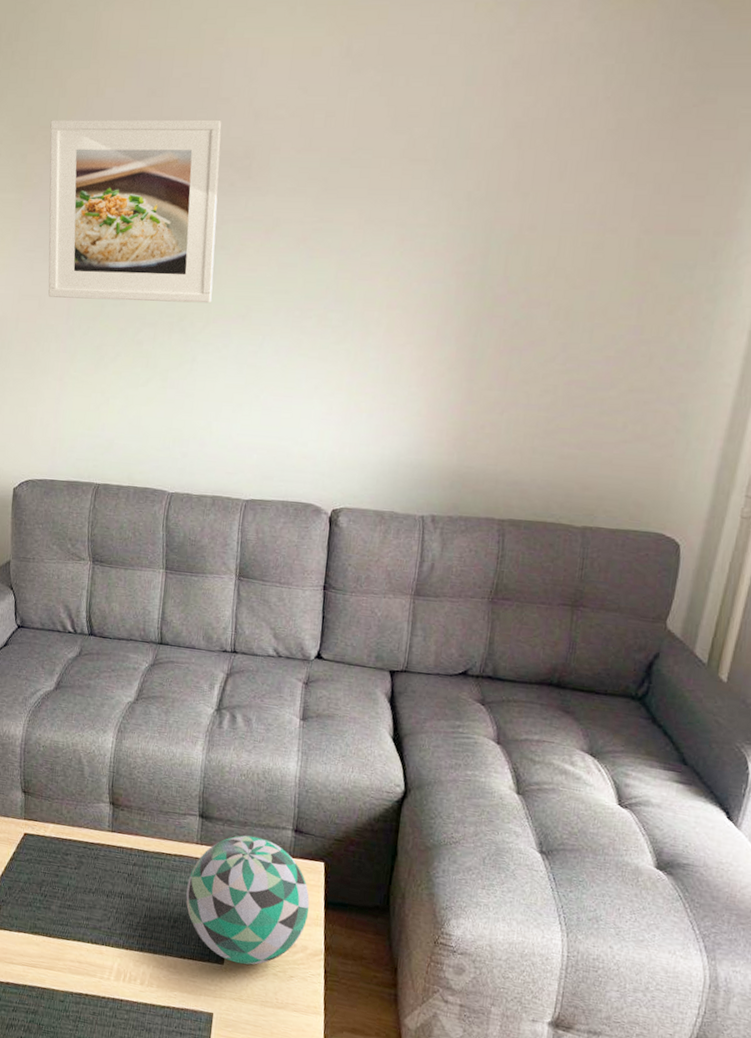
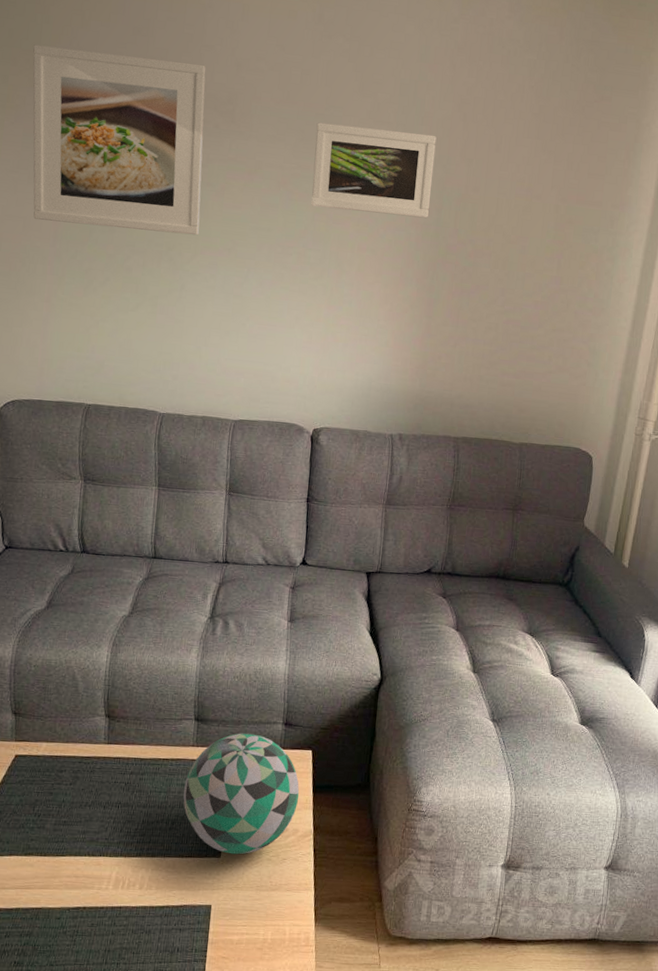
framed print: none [334,168,484,267] -> present [311,122,437,219]

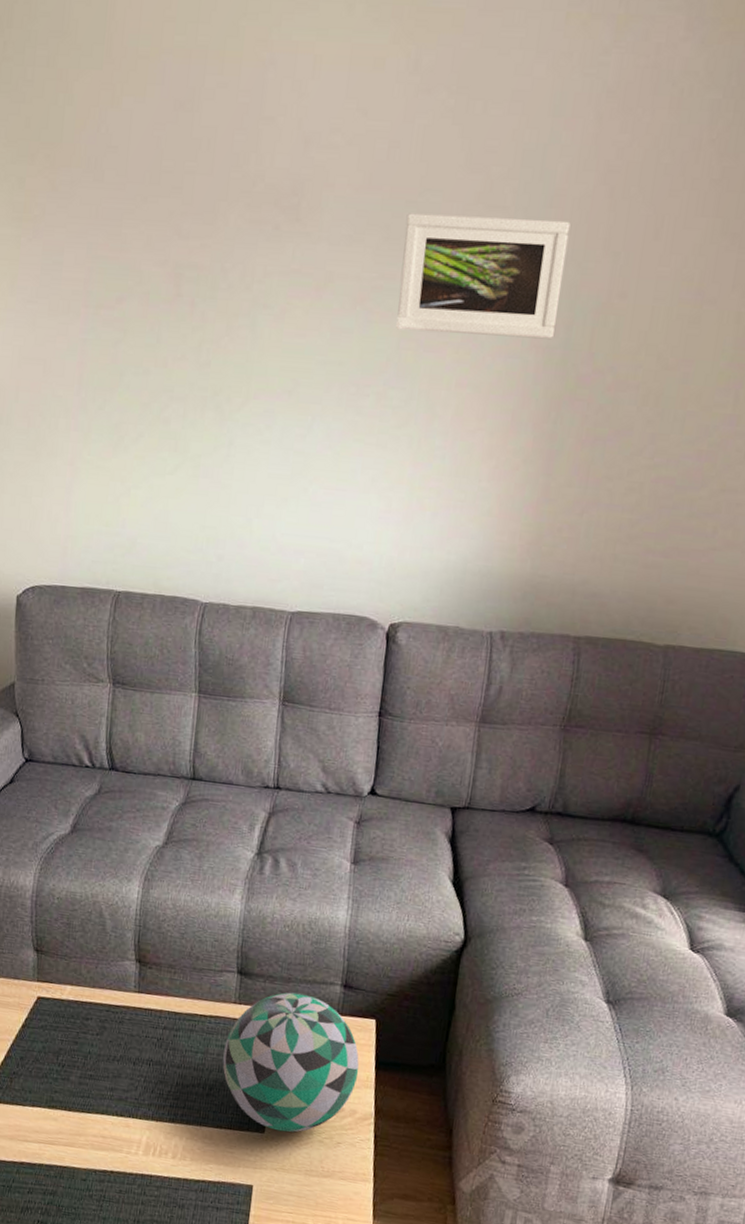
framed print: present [33,44,206,236] -> none [53,135,265,375]

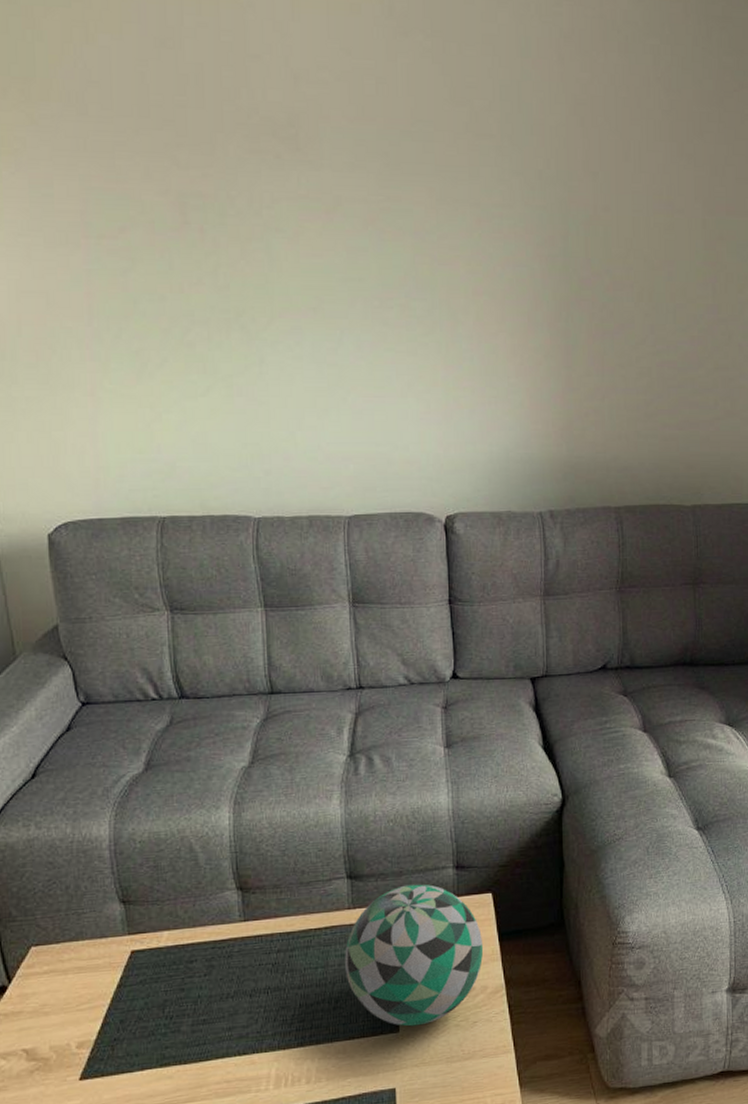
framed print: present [396,213,571,340] -> none [403,141,553,249]

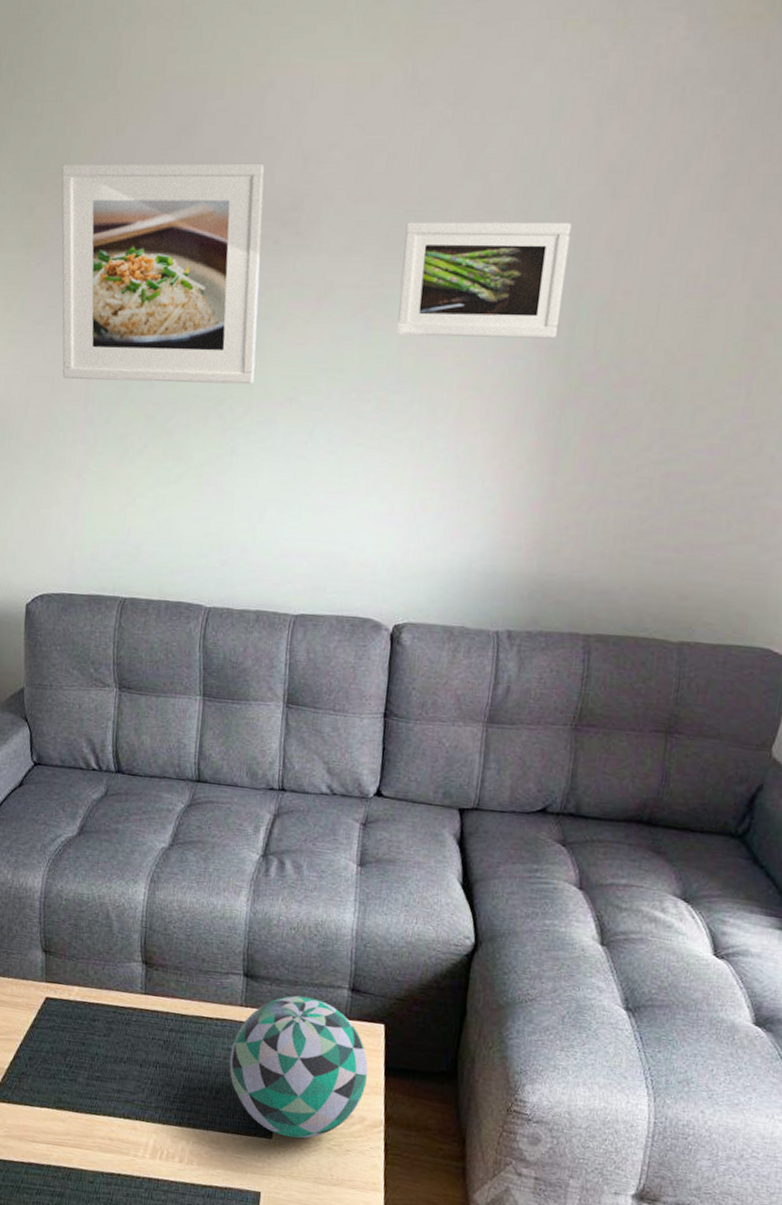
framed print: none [26,70,274,295] -> present [61,163,265,385]
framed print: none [403,141,553,249] -> present [396,222,572,339]

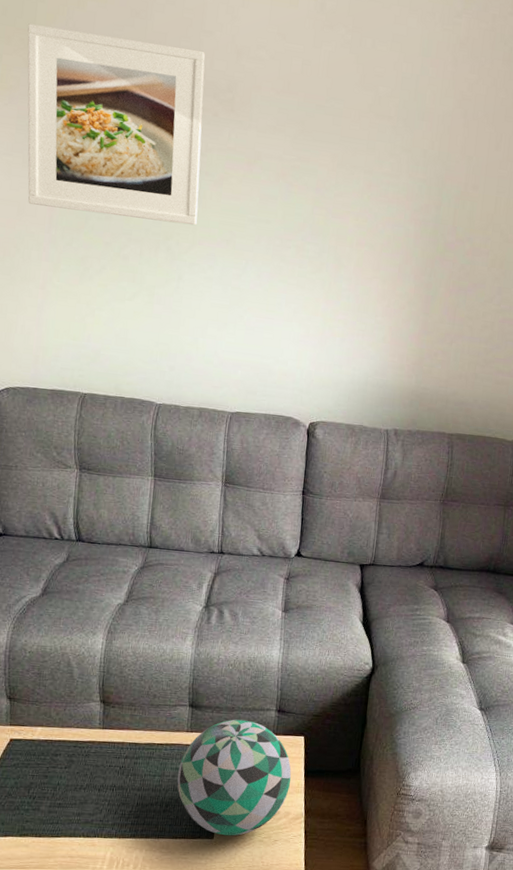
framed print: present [396,222,572,339] -> none [310,114,437,215]

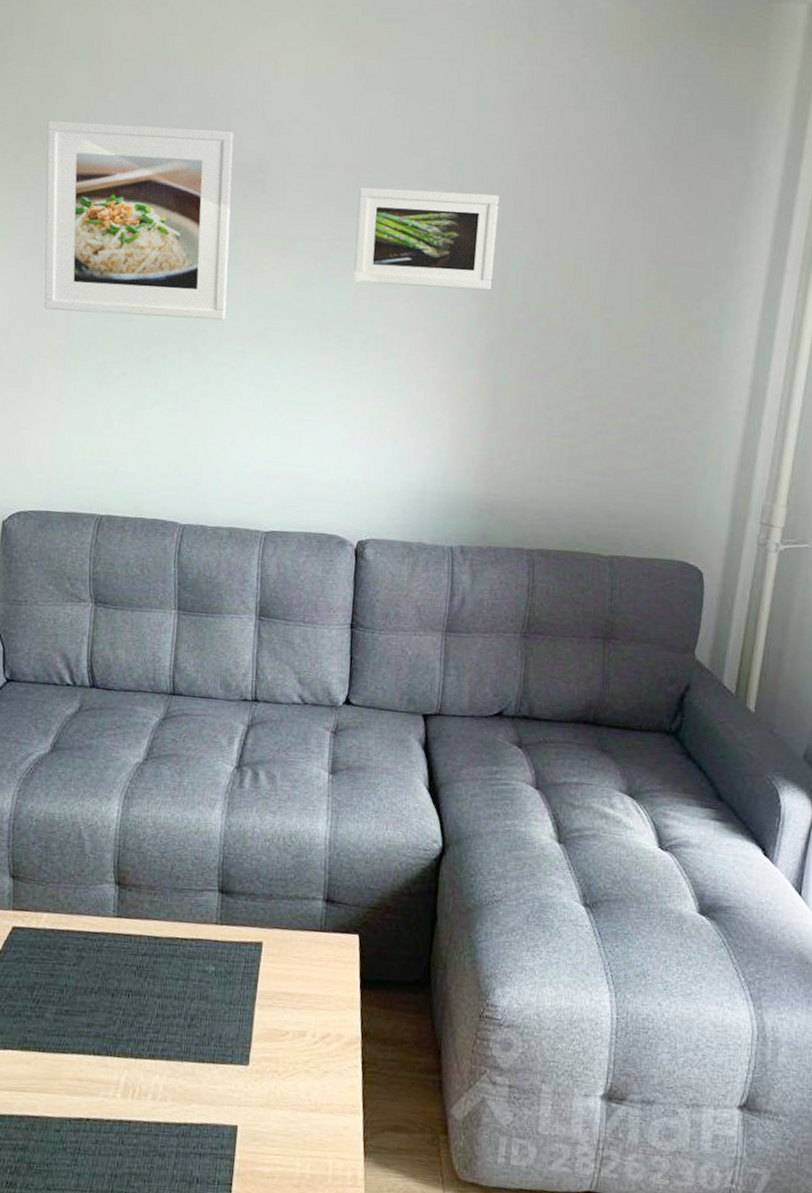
decorative ball: present [177,719,292,836] -> none [204,909,344,1063]
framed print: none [310,114,437,215] -> present [353,187,500,291]

